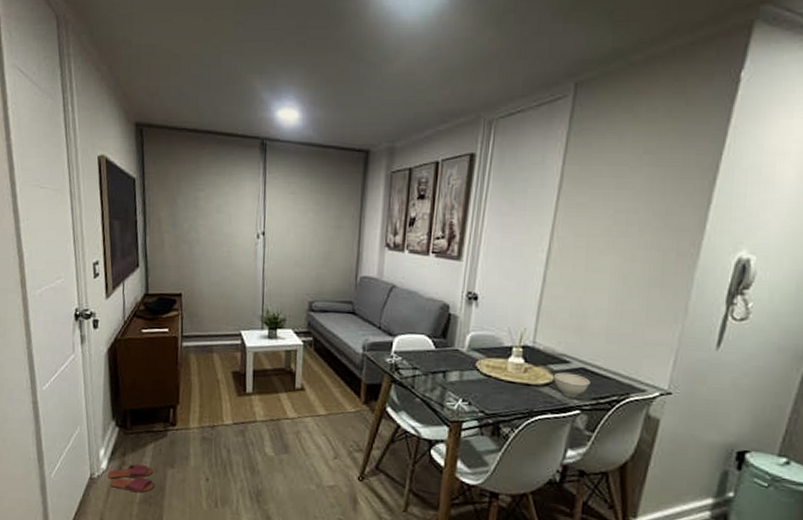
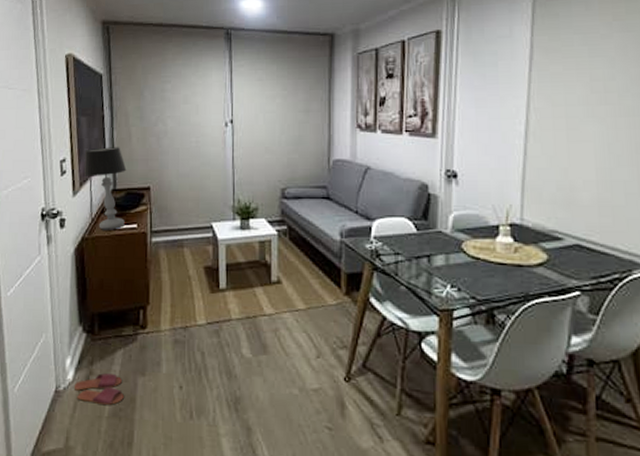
table lamp: none [116,252,159,333] -> present [83,147,127,230]
bowl: present [553,372,590,398] -> none [546,250,587,278]

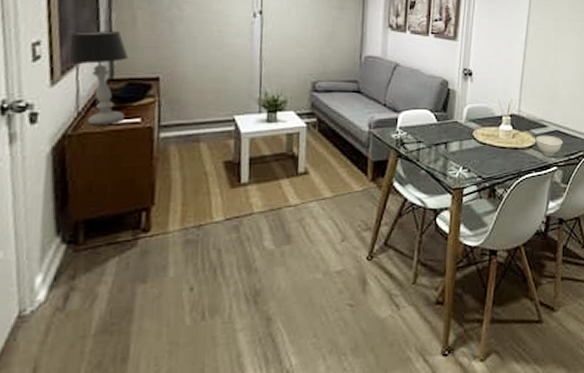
slippers: present [74,372,124,406] -> none [46,285,118,323]
bowl: none [546,250,587,278] -> present [535,135,563,157]

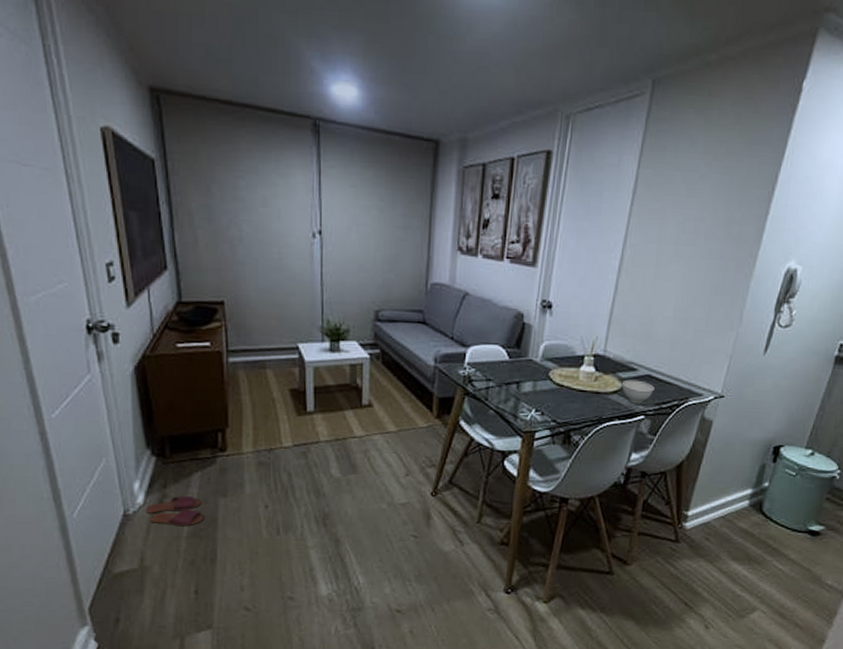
slippers: none [46,285,118,323] -> present [145,495,204,527]
table lamp: present [67,30,129,125] -> none [138,251,195,348]

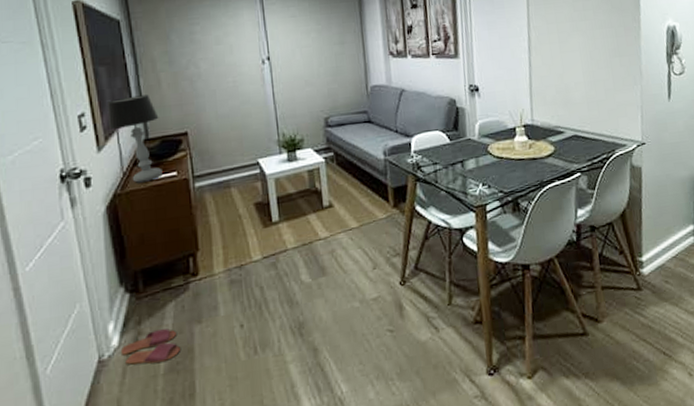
table lamp: none [138,251,195,348] -> present [108,94,163,183]
bowl: present [621,379,655,404] -> none [553,141,584,164]

